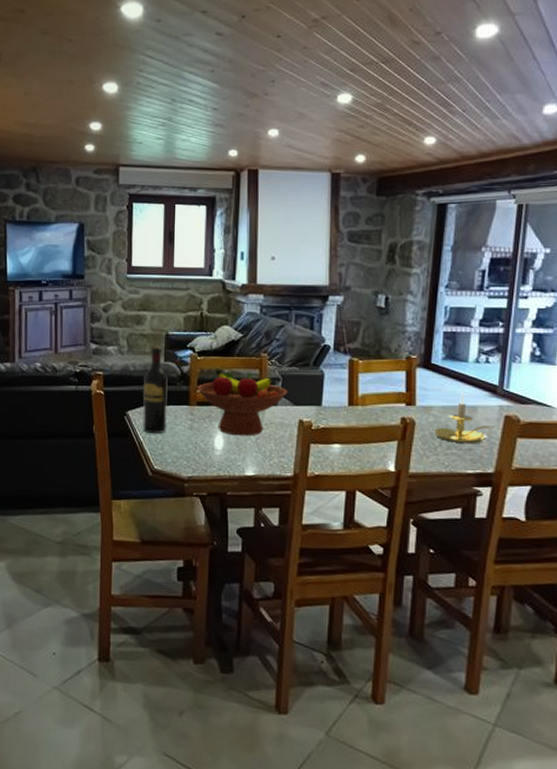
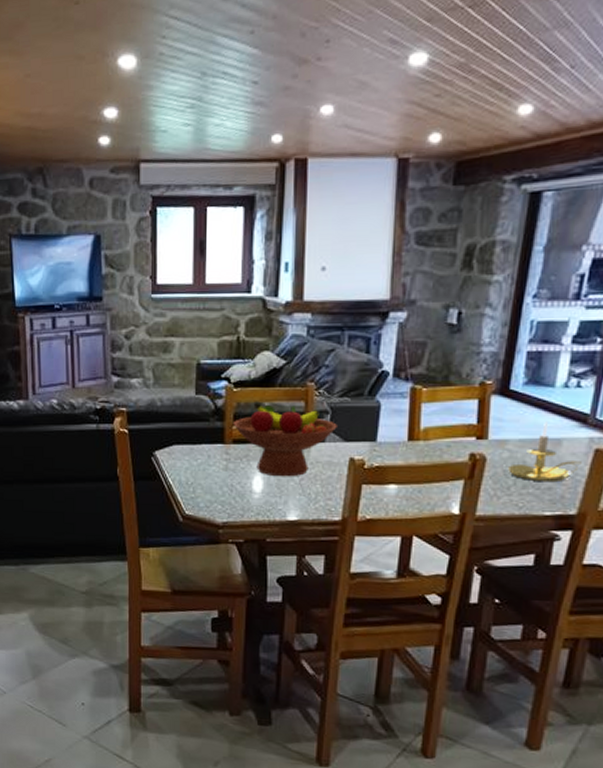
wine bottle: present [142,346,168,434] -> none [171,377,200,476]

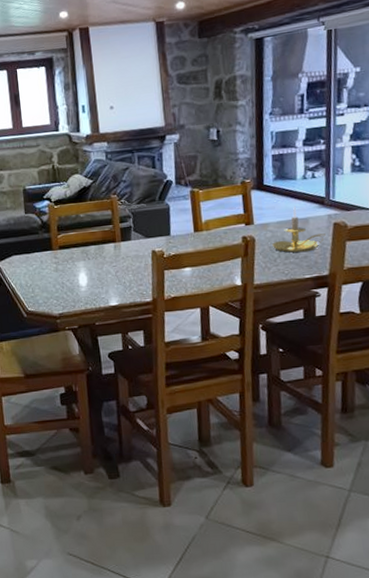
fruit bowl: present [232,401,337,477] -> none [57,214,139,272]

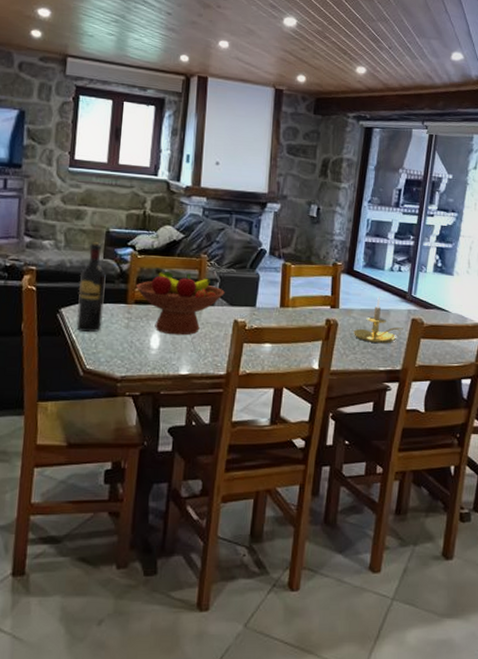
wine bottle: none [8,200,35,280] -> present [76,242,106,333]
fruit bowl: none [57,214,139,272] -> present [135,267,225,336]

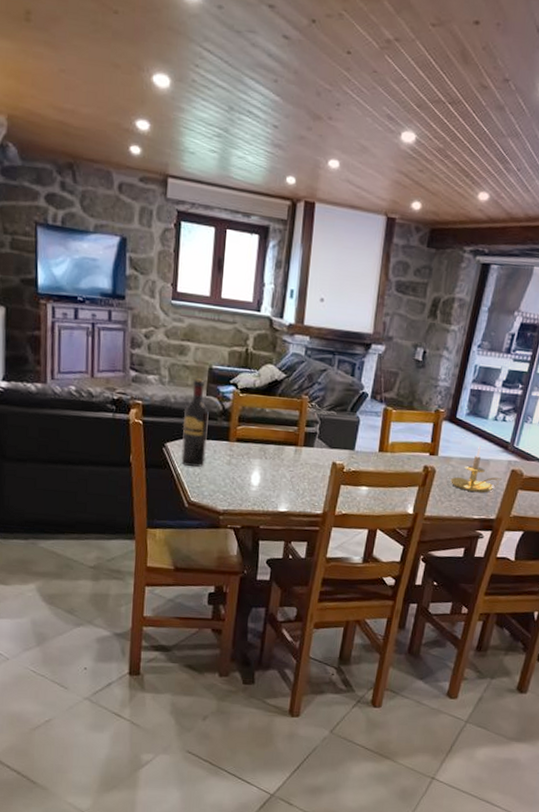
fruit bowl: present [135,267,225,336] -> none [237,407,324,475]

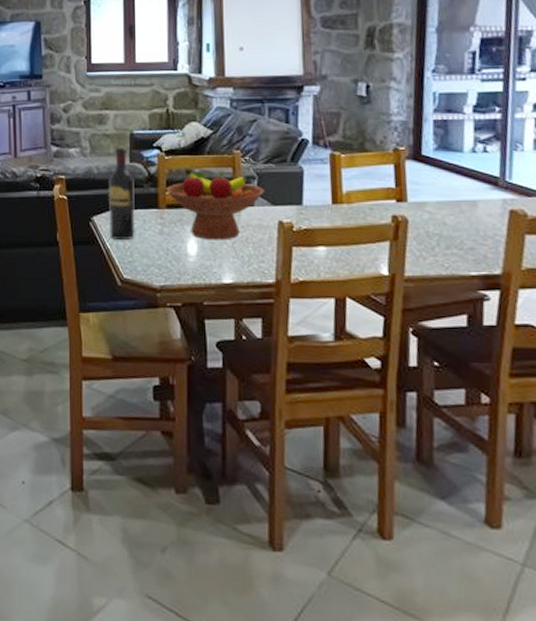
fruit bowl: none [237,407,324,475] -> present [165,168,264,240]
candle holder: present [450,445,502,493] -> none [429,184,499,243]

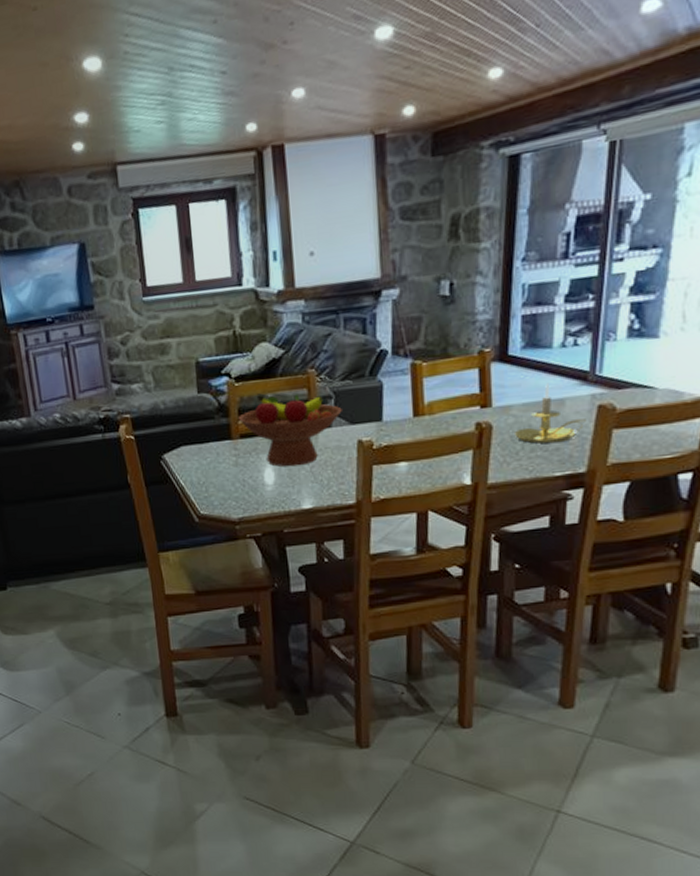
wine bottle: present [108,146,135,241] -> none [176,376,209,477]
candle holder: none [429,184,499,243] -> present [513,383,586,444]

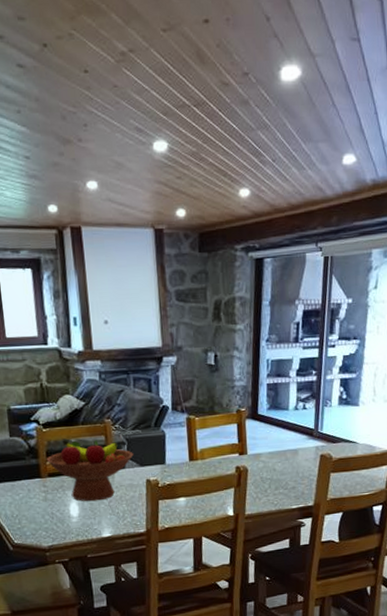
candle holder: present [513,383,586,444] -> none [263,437,313,484]

